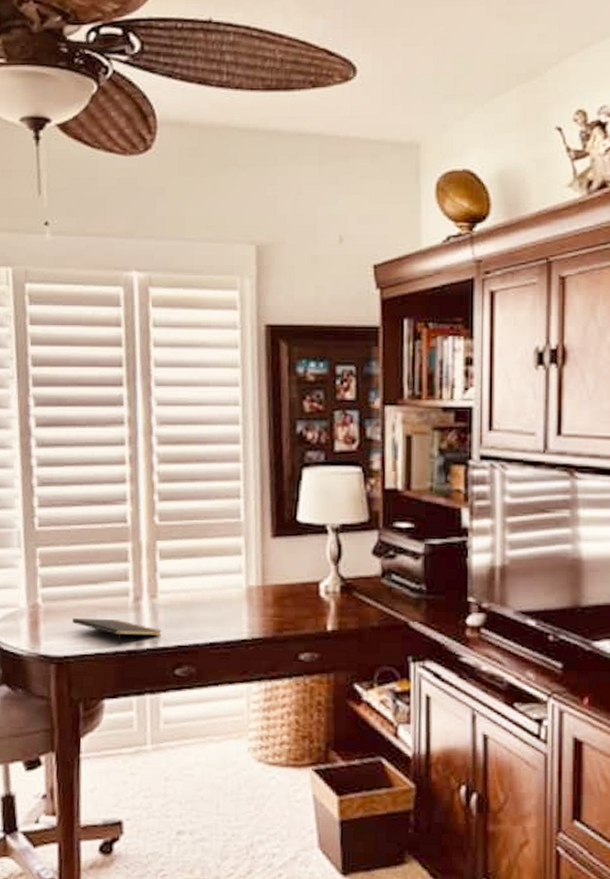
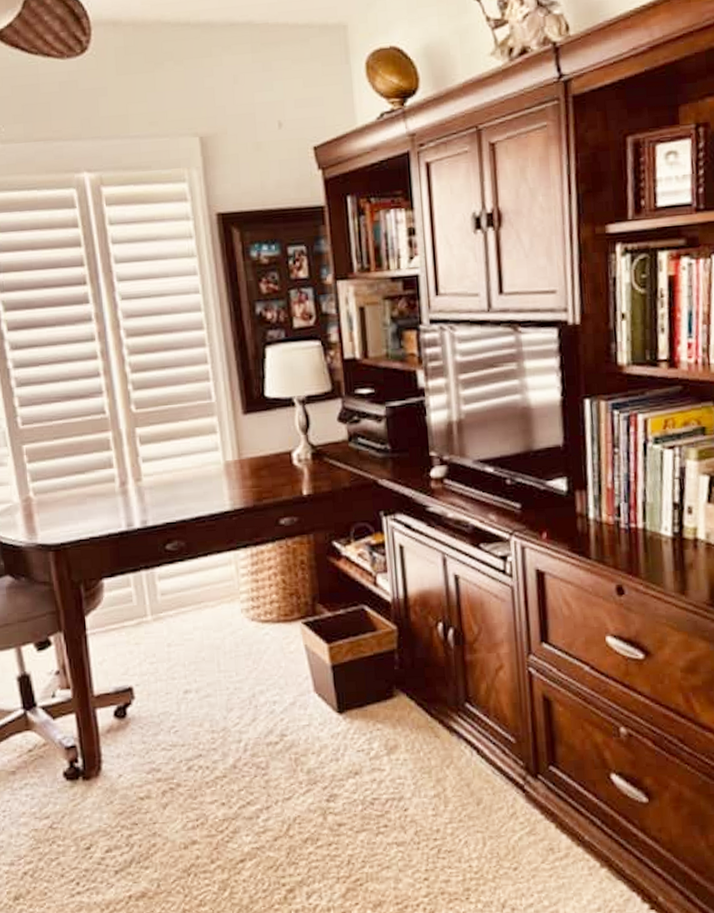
notepad: present [72,617,162,646] -> none [64,504,150,529]

